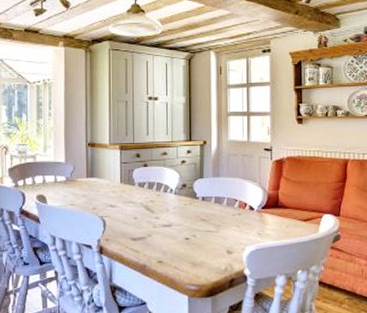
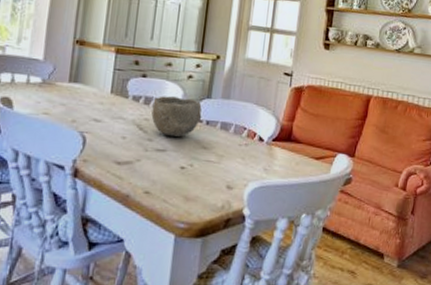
bowl: none [155,180,197,213] -> present [151,96,202,137]

